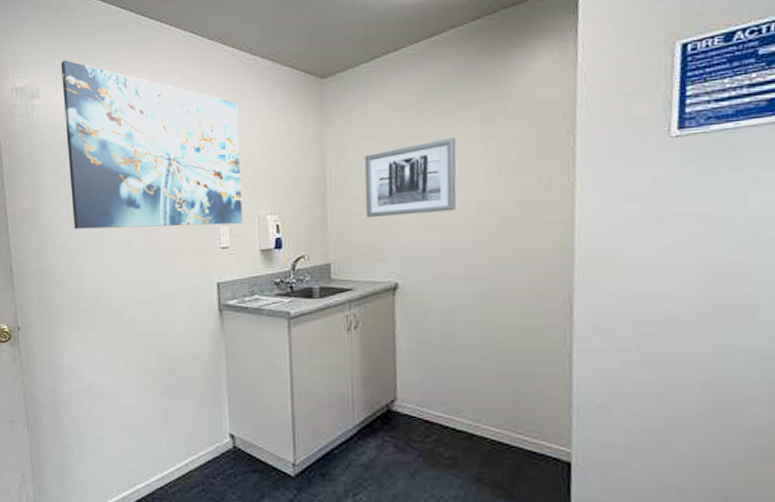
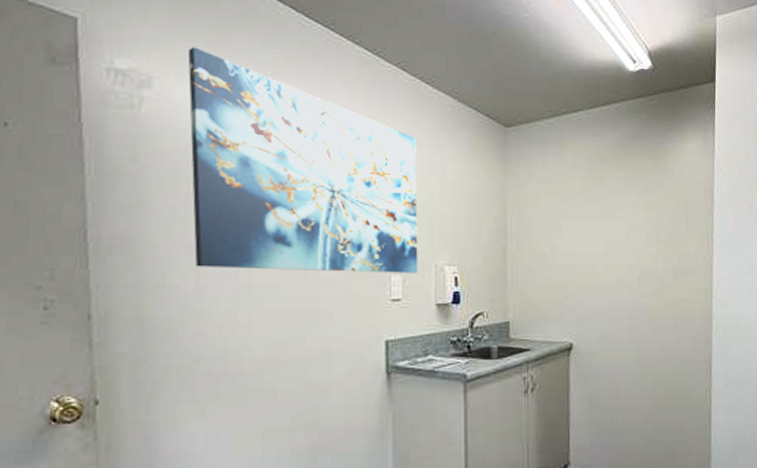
wall art: present [365,137,457,218] -> none [544,203,624,276]

